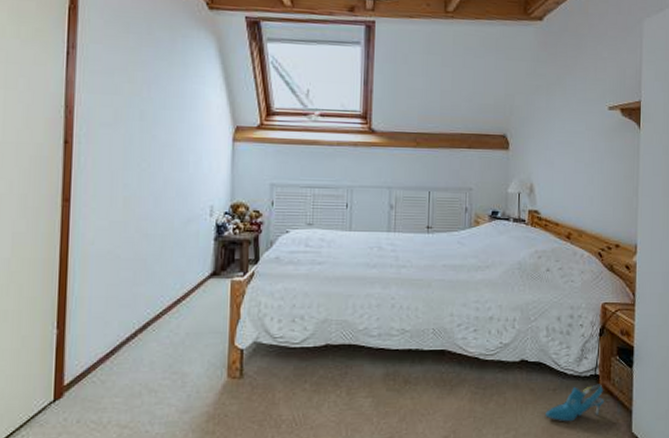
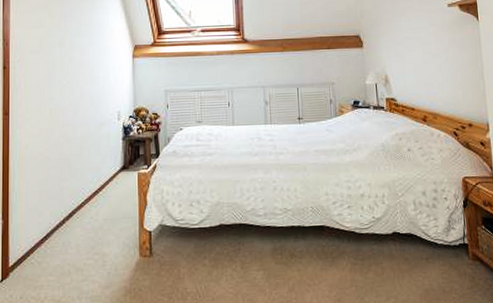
shoe: present [544,384,605,422] -> none [420,252,476,289]

